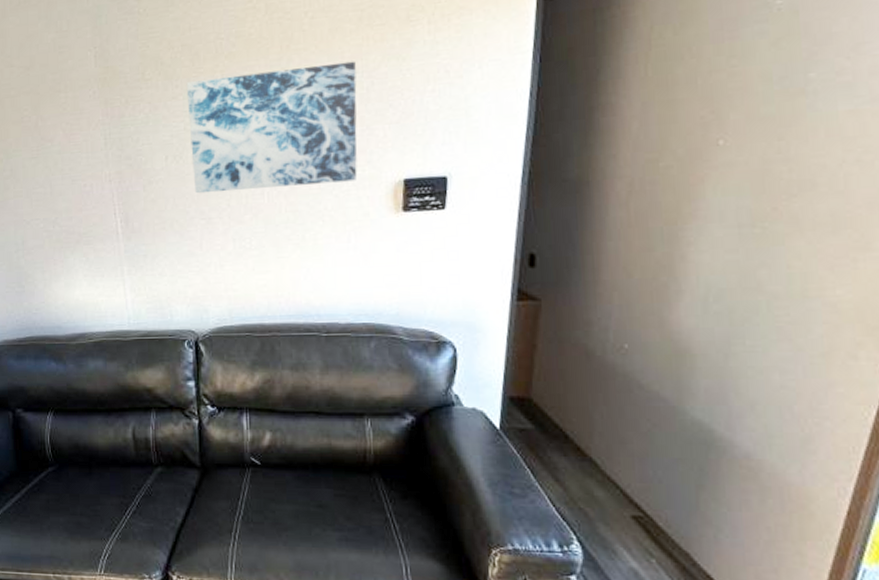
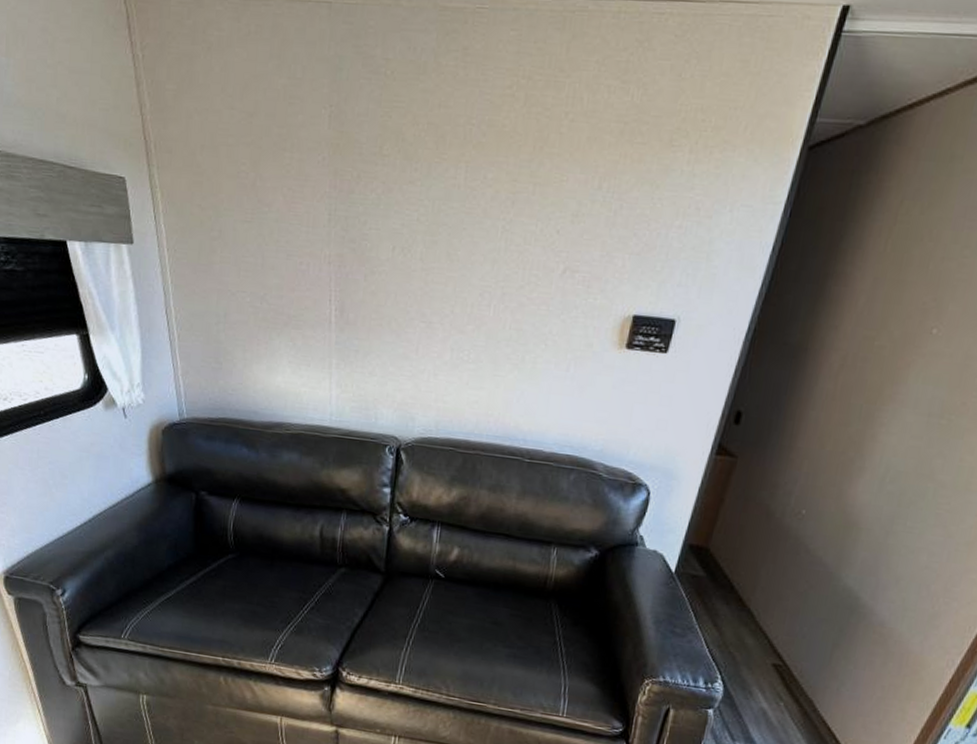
wall art: present [186,61,357,194] -> none [419,167,608,309]

